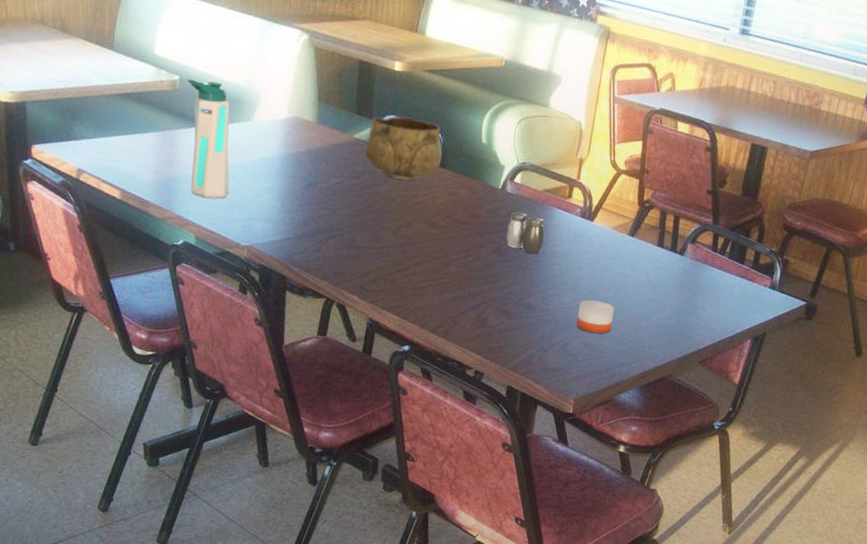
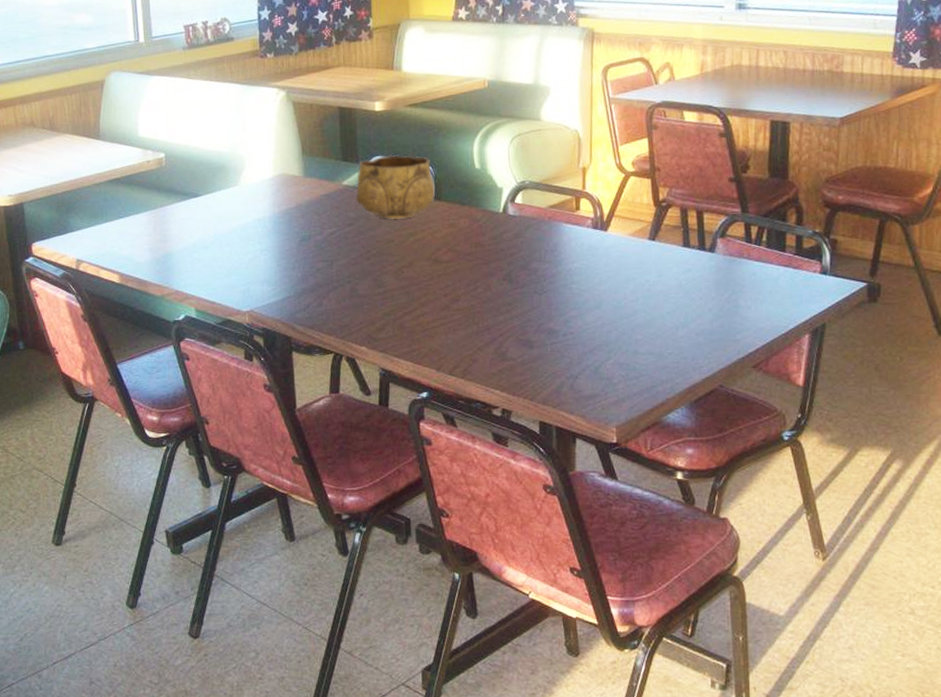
water bottle: present [188,79,230,199] -> none [173,153,224,270]
salt and pepper shaker: present [506,212,544,254] -> none [515,234,556,276]
candle: present [576,299,615,334] -> none [605,315,647,352]

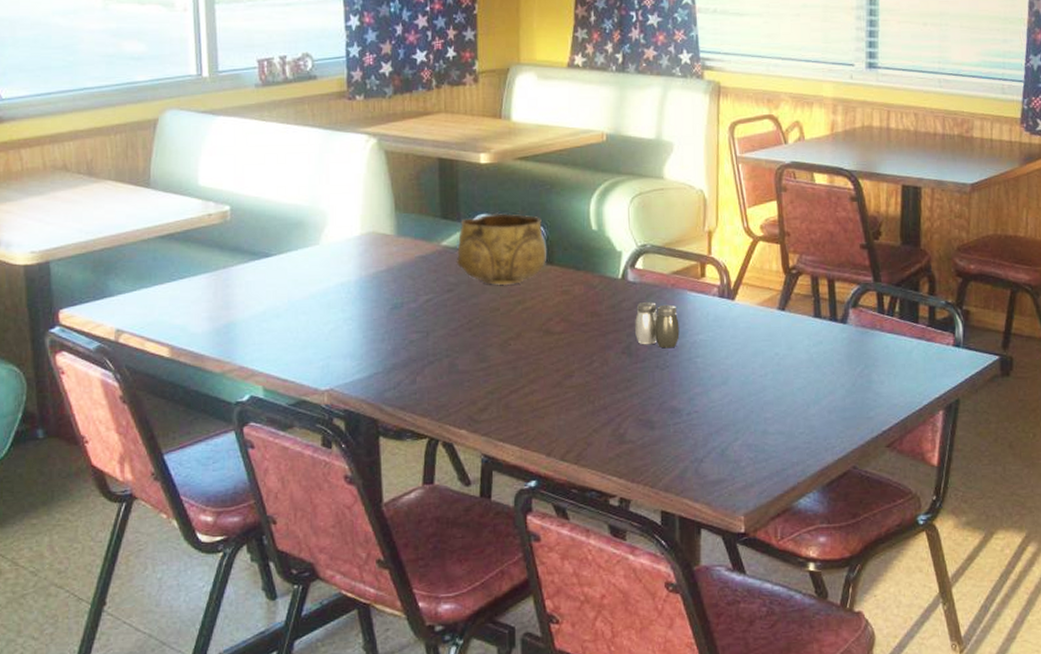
salt and pepper shaker: none [515,234,556,276] -> present [635,302,680,349]

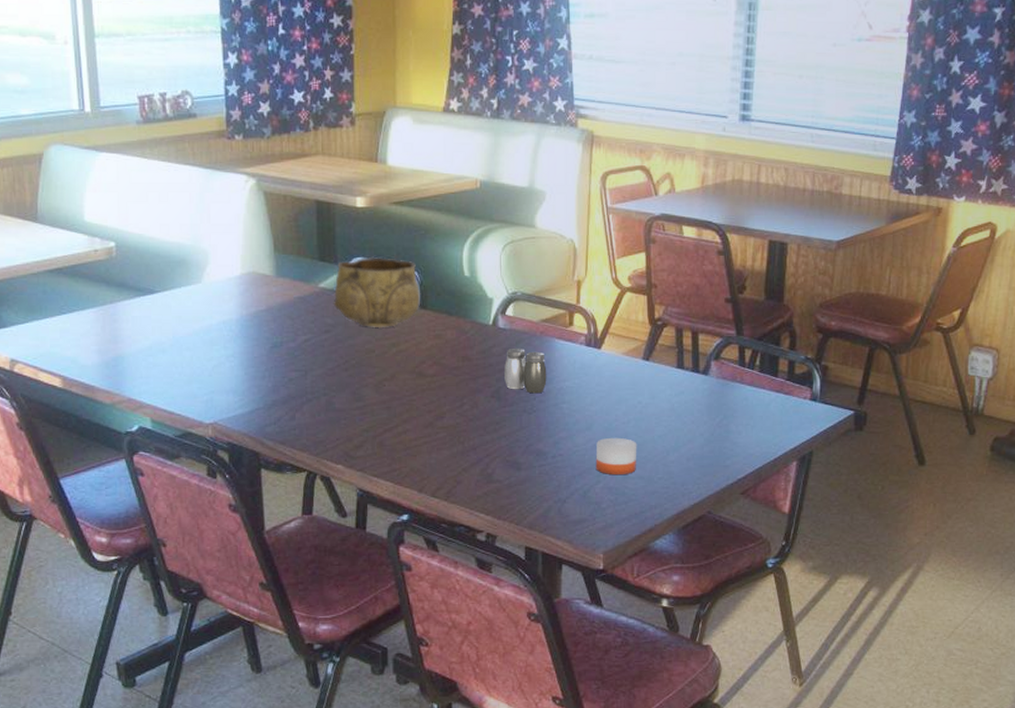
candle: none [733,391,776,432] -> present [595,437,637,475]

